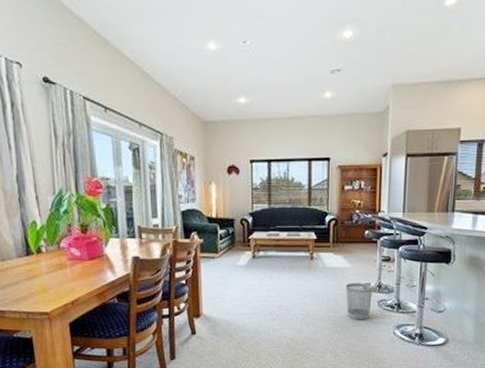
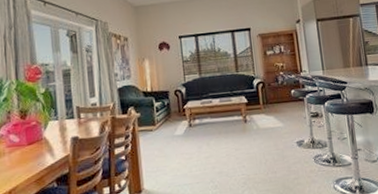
wastebasket: present [346,283,373,320] -> none [281,140,309,179]

